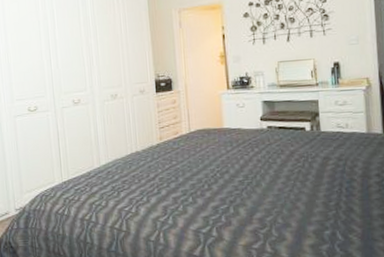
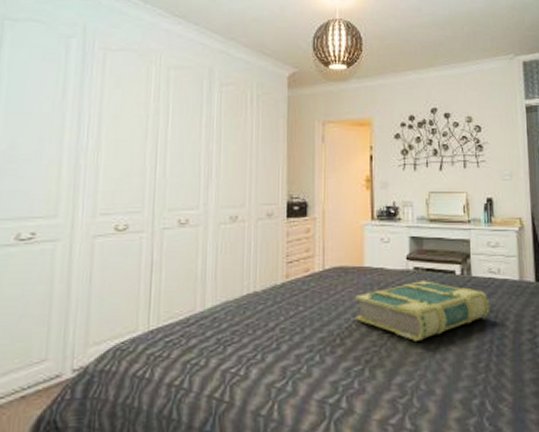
book: none [218,137,339,186] -> present [355,281,491,341]

